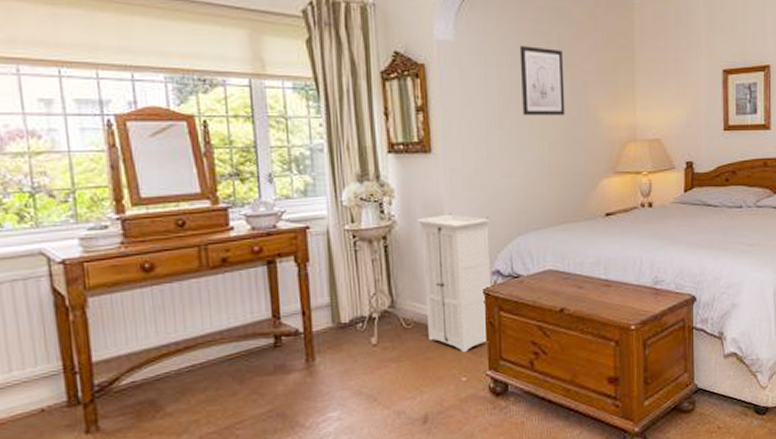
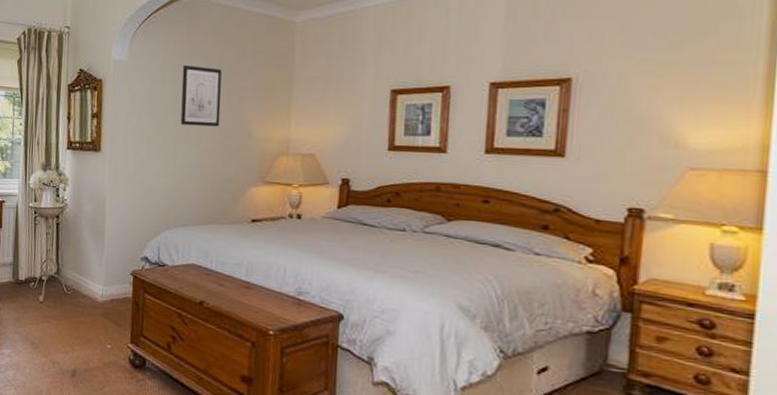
storage cabinet: present [416,213,492,353] -> none [83,203,144,324]

